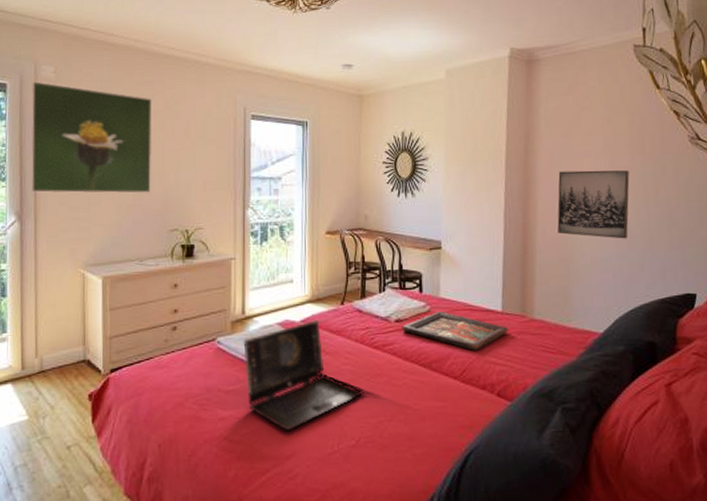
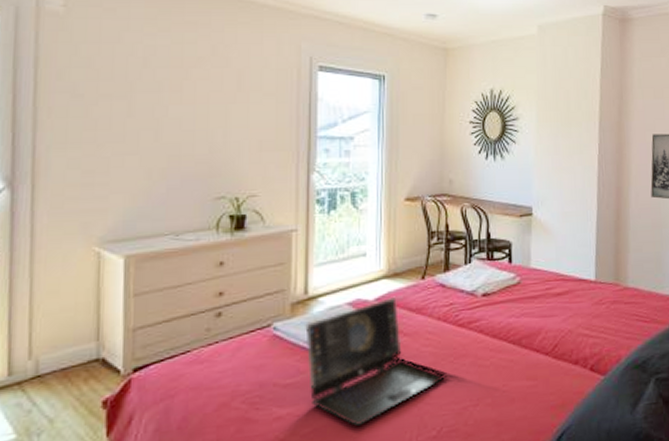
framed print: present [30,81,153,194] -> none [27,16,195,155]
decorative tray: present [402,310,509,351] -> none [489,282,602,324]

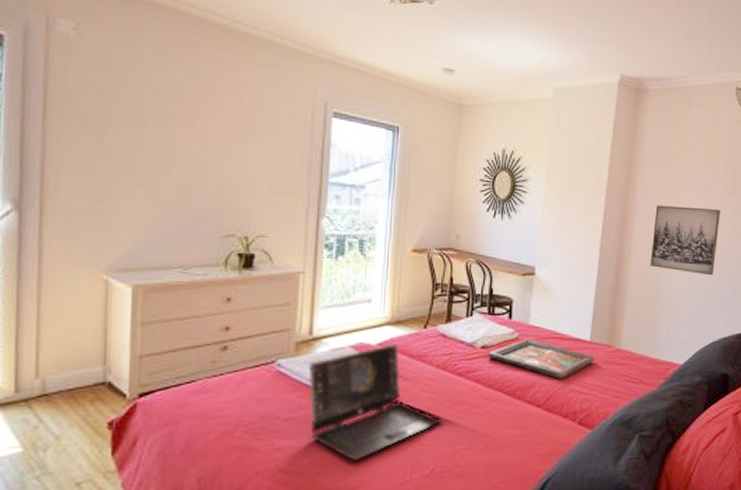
decorative tray: none [489,282,602,324] -> present [488,338,595,379]

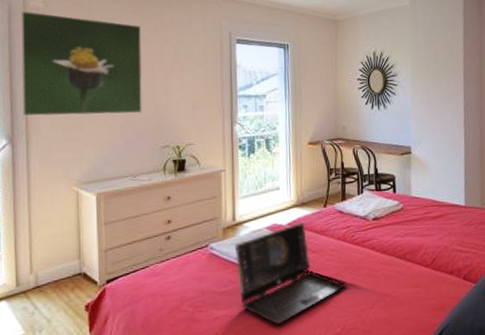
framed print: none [35,37,208,190] -> present [20,11,143,117]
decorative tray: present [488,338,595,379] -> none [379,208,471,241]

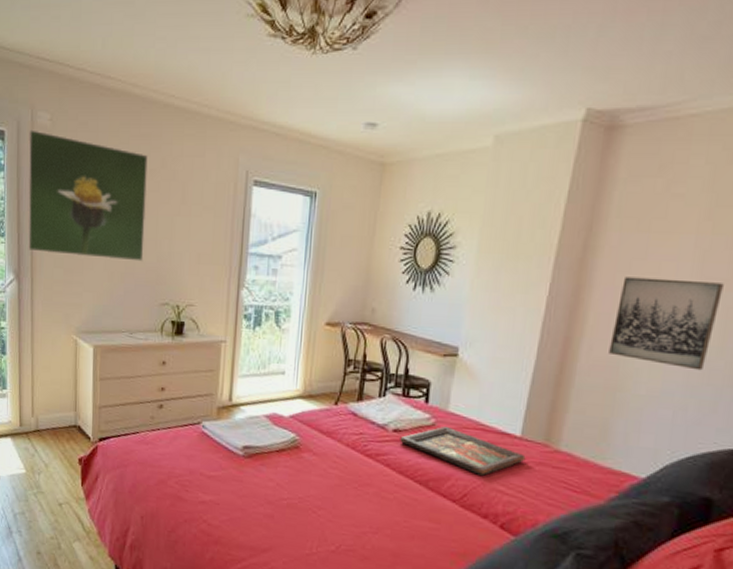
laptop: present [234,222,347,325] -> none [227,417,349,526]
decorative tray: none [379,208,471,241] -> present [400,426,526,476]

